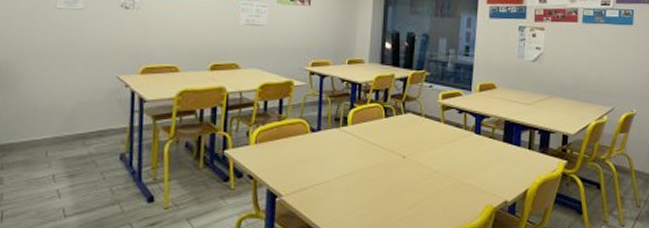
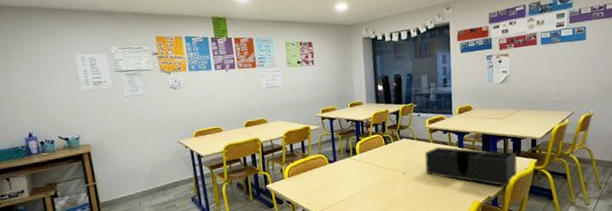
desk organizer: none [431,129,544,191] -> present [424,146,518,187]

